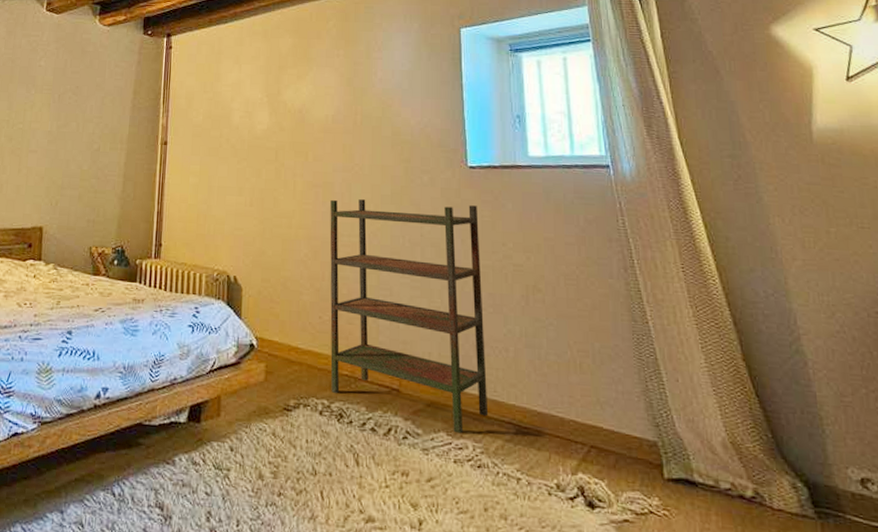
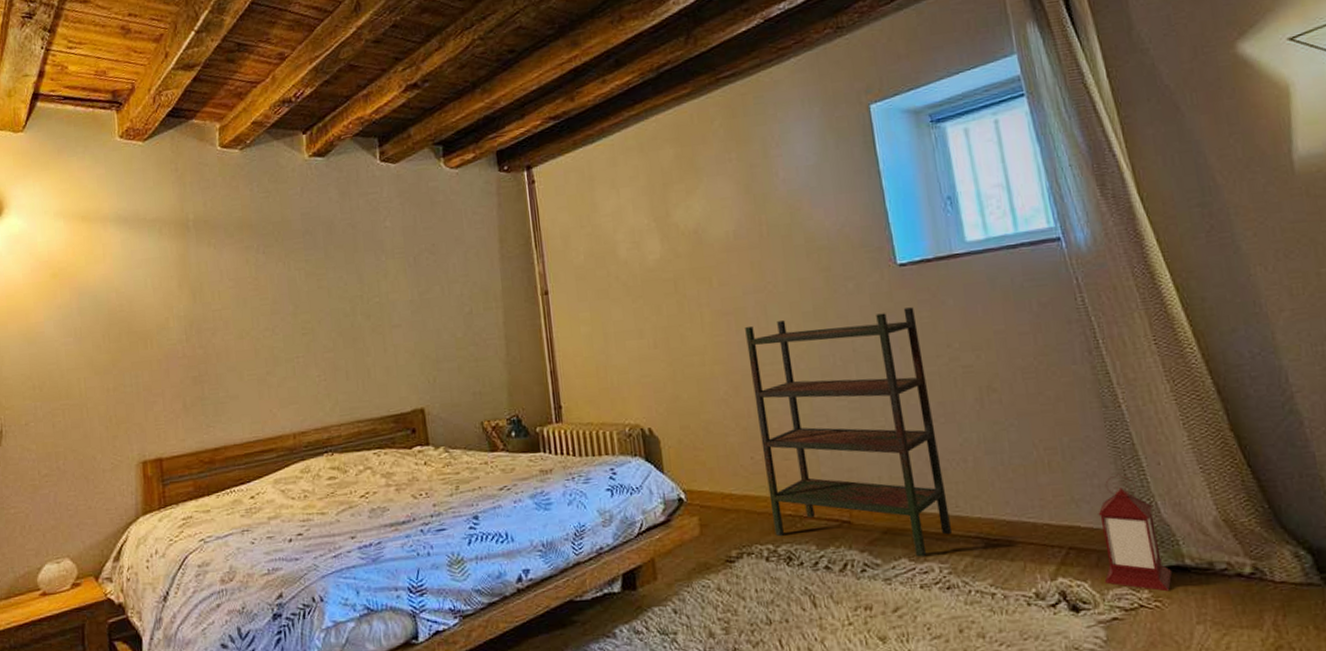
lantern: none [619,383,682,502] -> present [1098,473,1173,592]

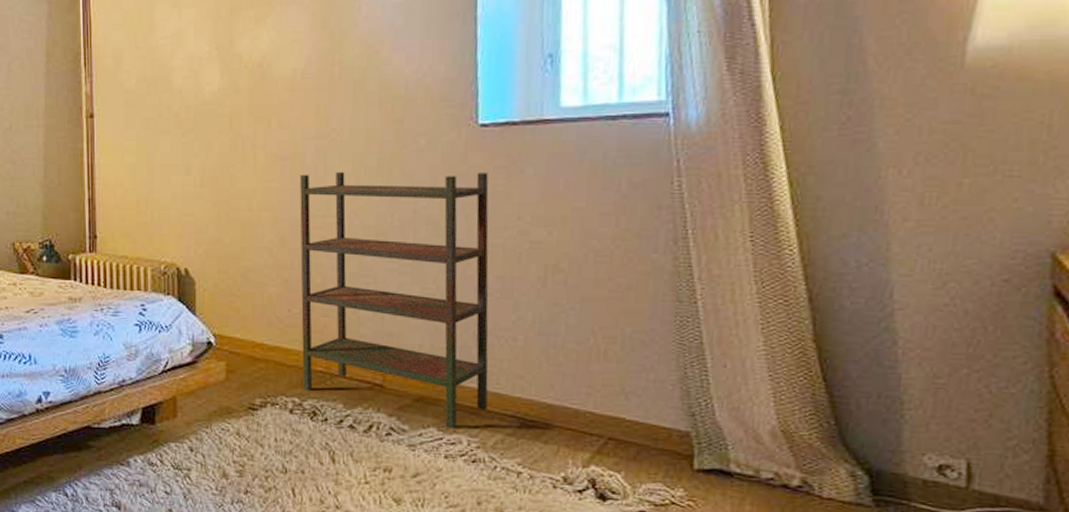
lantern: present [1098,473,1173,592] -> none [638,370,714,493]

